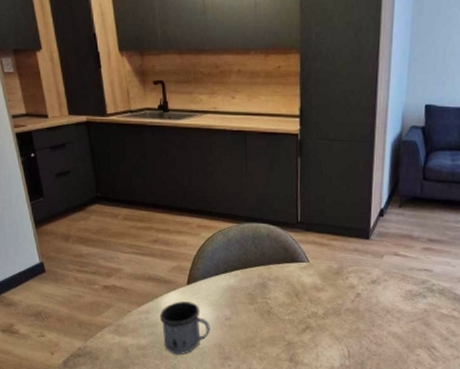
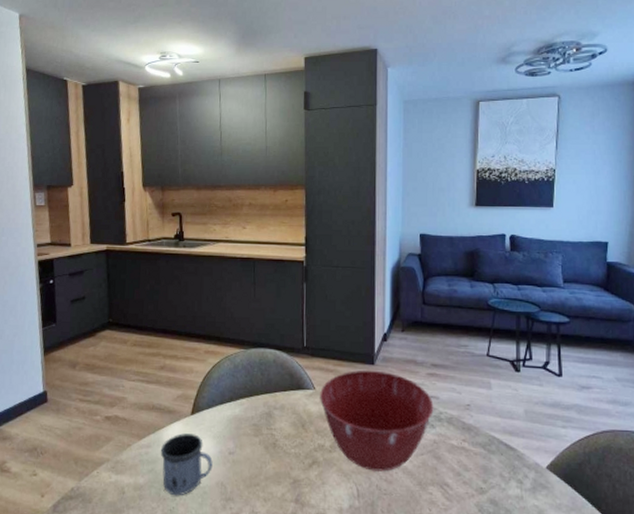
mixing bowl: none [314,244,427,336] -> present [320,370,434,472]

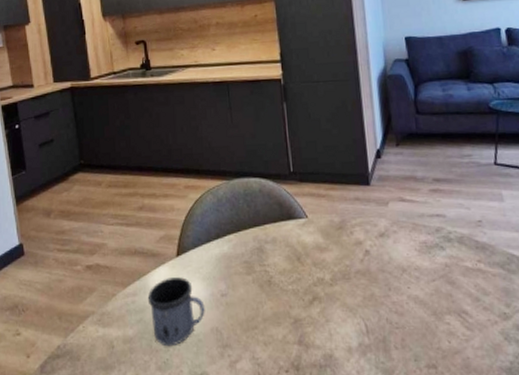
mixing bowl: present [320,370,434,472] -> none [313,191,442,303]

